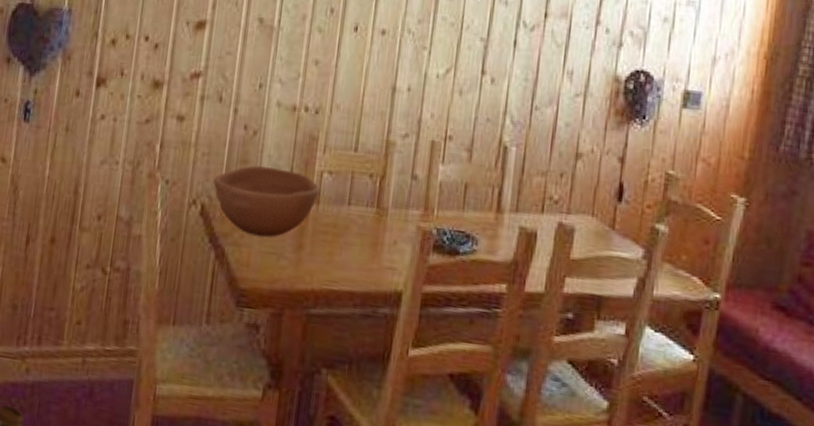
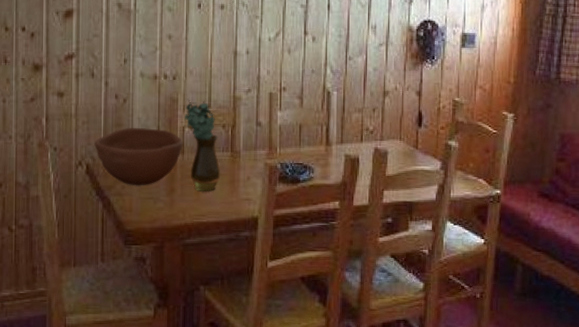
vase: none [324,138,363,254] -> present [184,99,221,192]

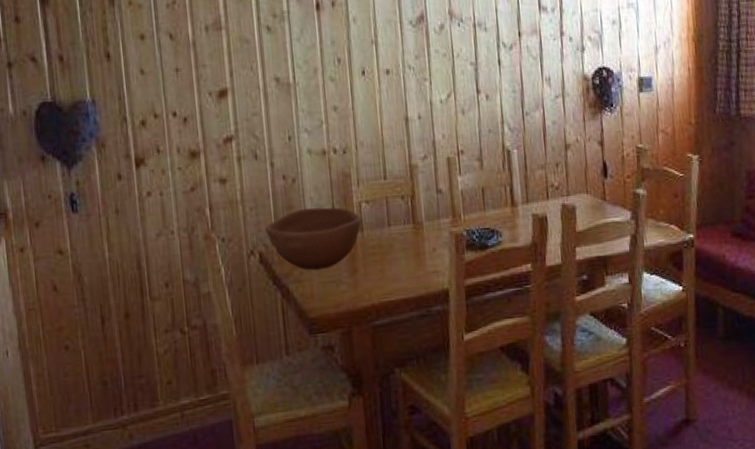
vase: present [184,99,221,192] -> none [360,172,405,270]

